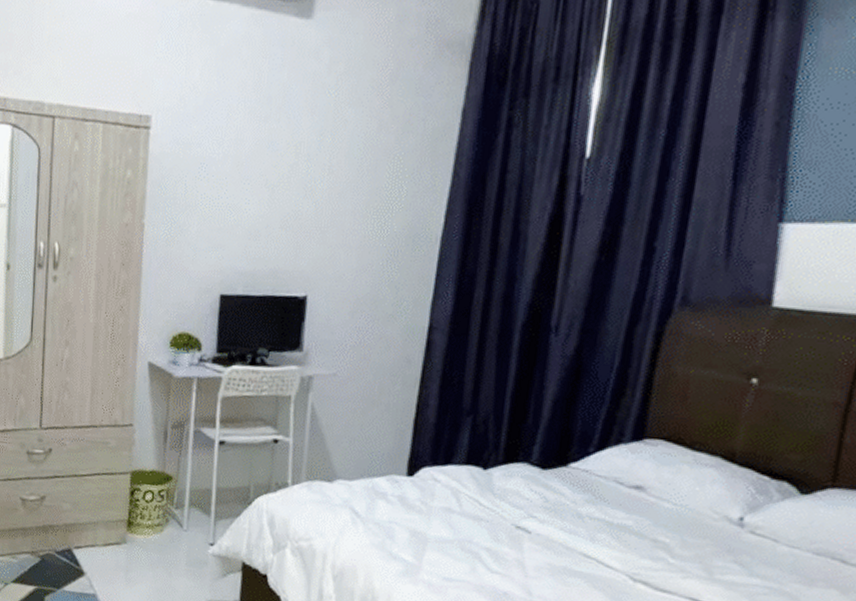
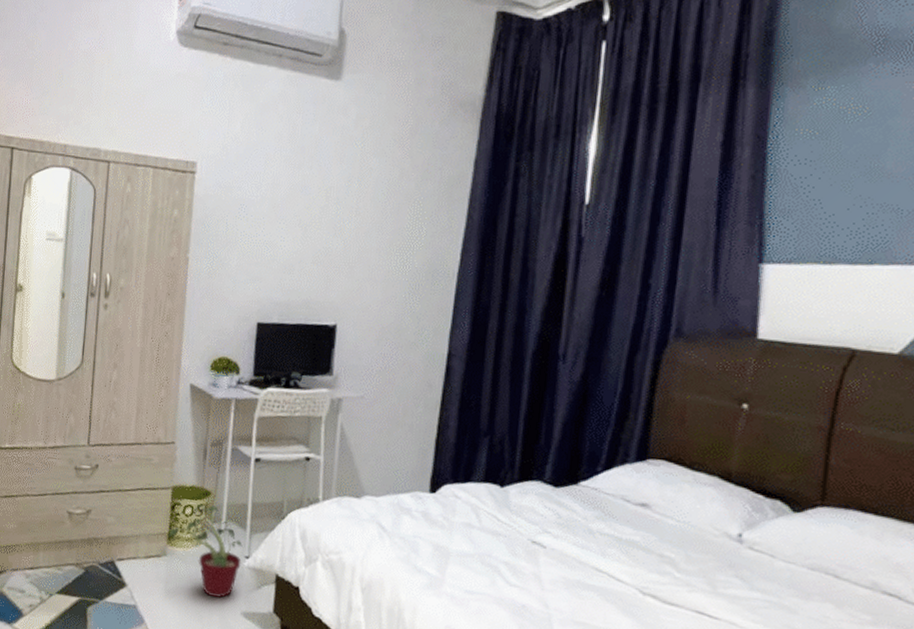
potted plant: none [127,488,207,587] -> present [167,503,243,599]

